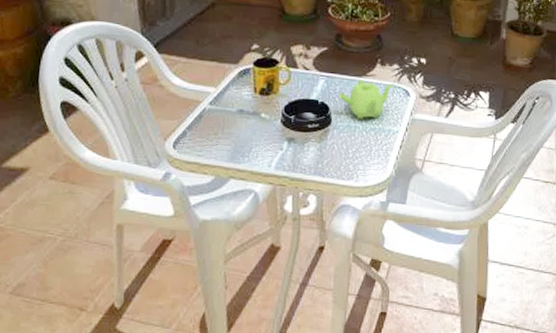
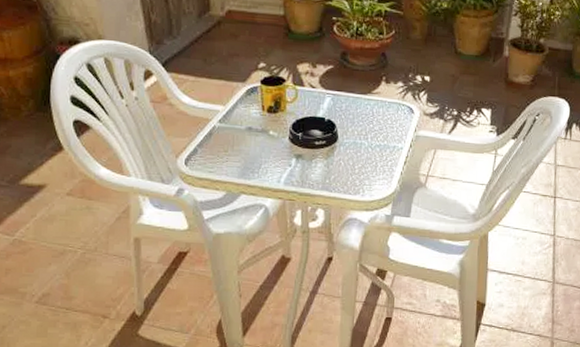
teapot: present [339,79,395,120] -> none [345,97,399,137]

